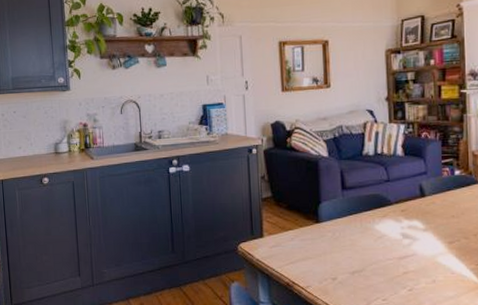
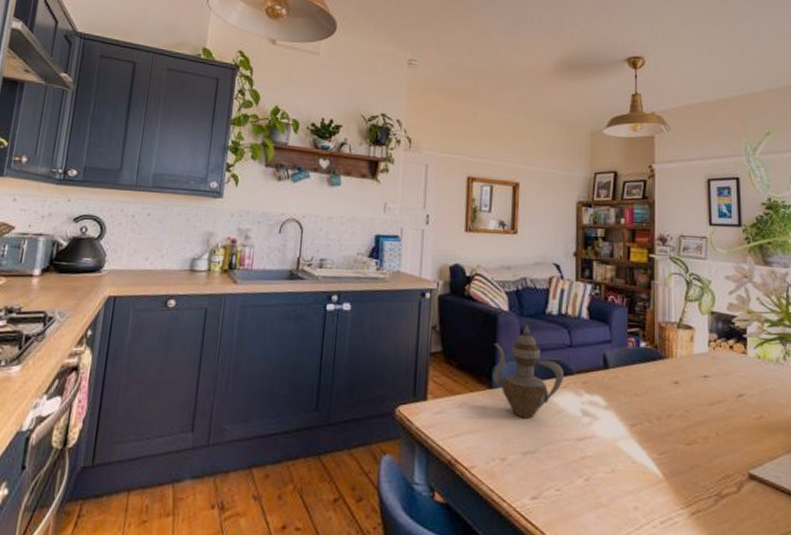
teapot: none [317,166,383,245] -> present [492,324,564,419]

